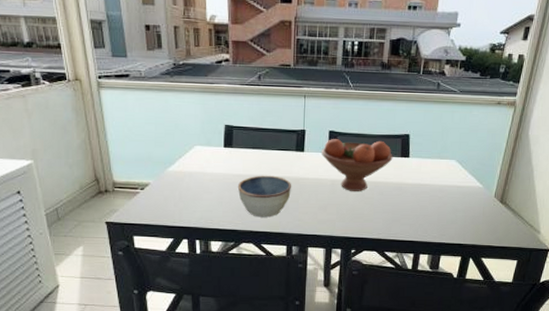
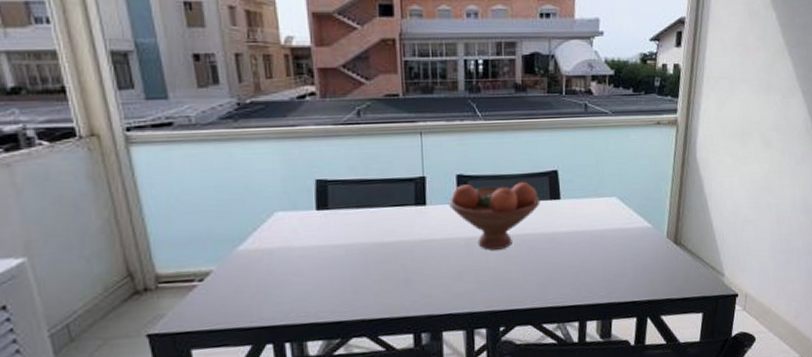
bowl: present [237,175,291,218] -> none [339,240,413,300]

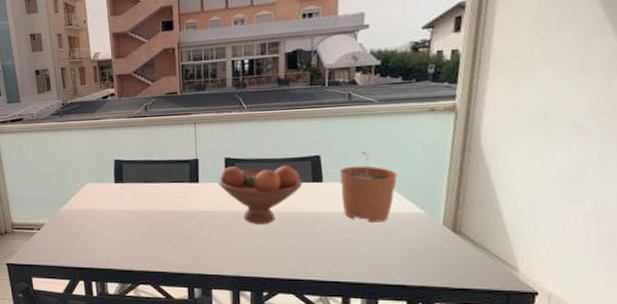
plant pot: none [576,166,629,240] -> present [339,152,397,223]

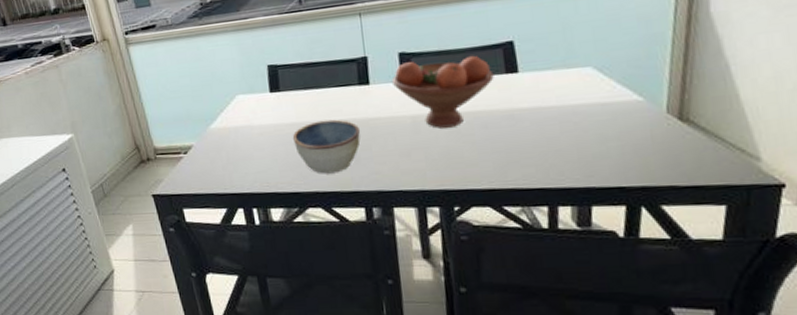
bowl: none [130,210,188,256] -> present [292,119,360,174]
plant pot: present [339,152,397,223] -> none [538,32,609,117]

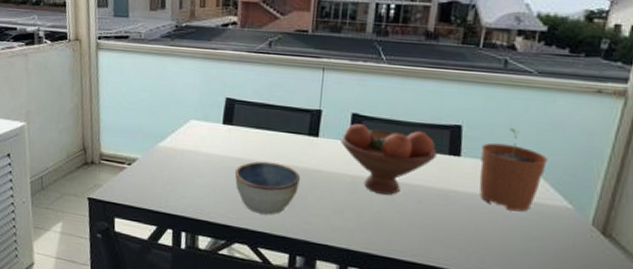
plant pot: none [538,32,609,117] -> present [479,128,547,212]

